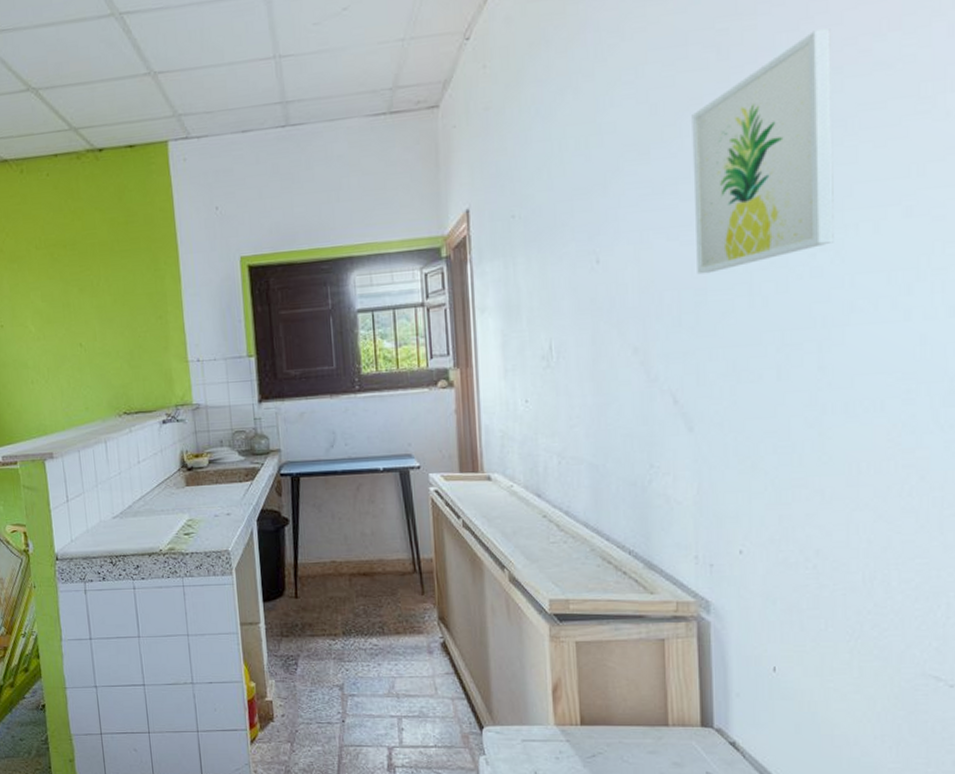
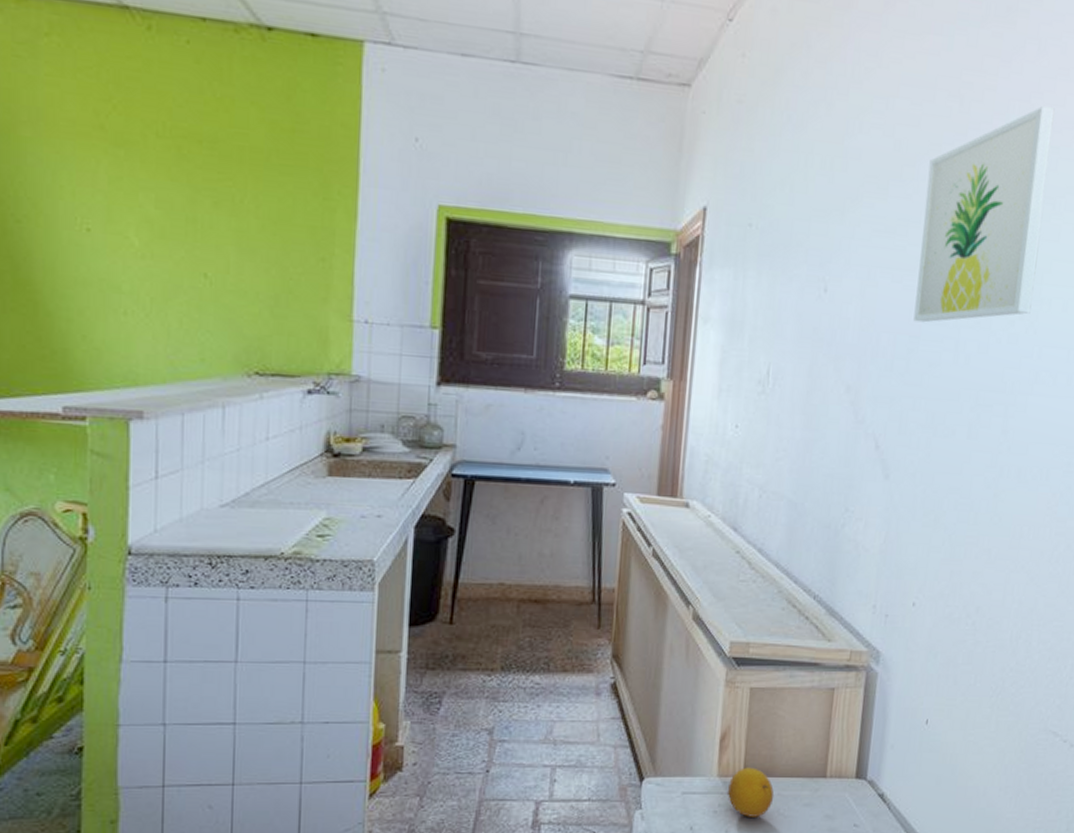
fruit: none [567,716,616,764] -> present [728,767,775,817]

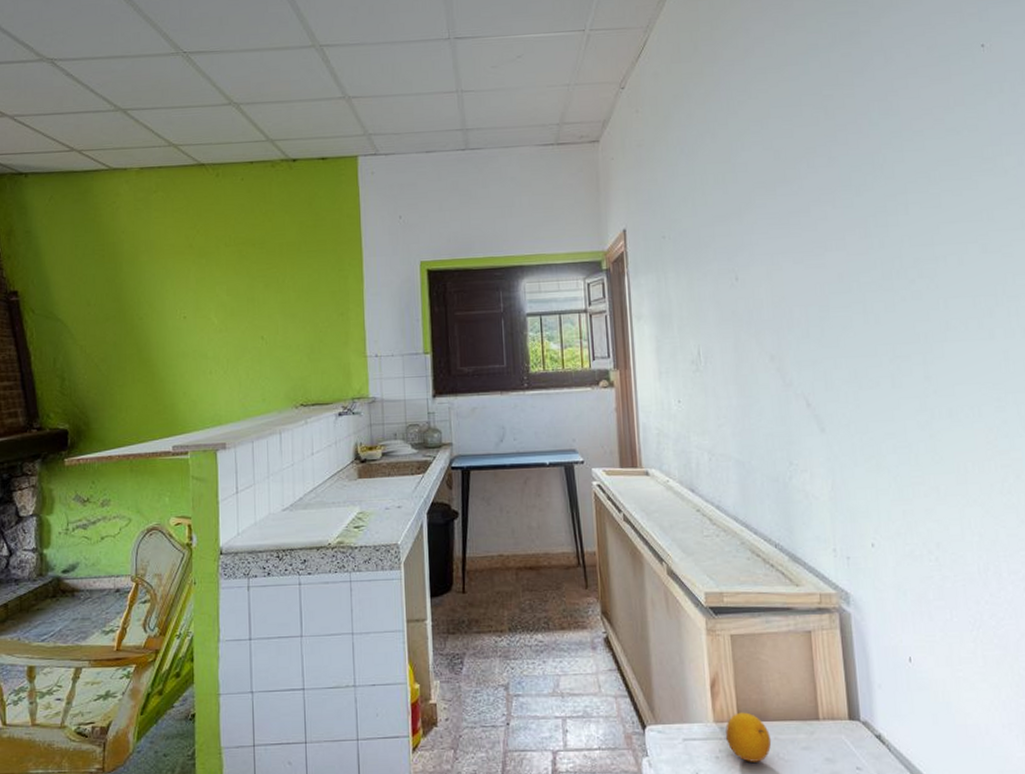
wall art: present [913,106,1055,323] -> none [808,101,928,294]

